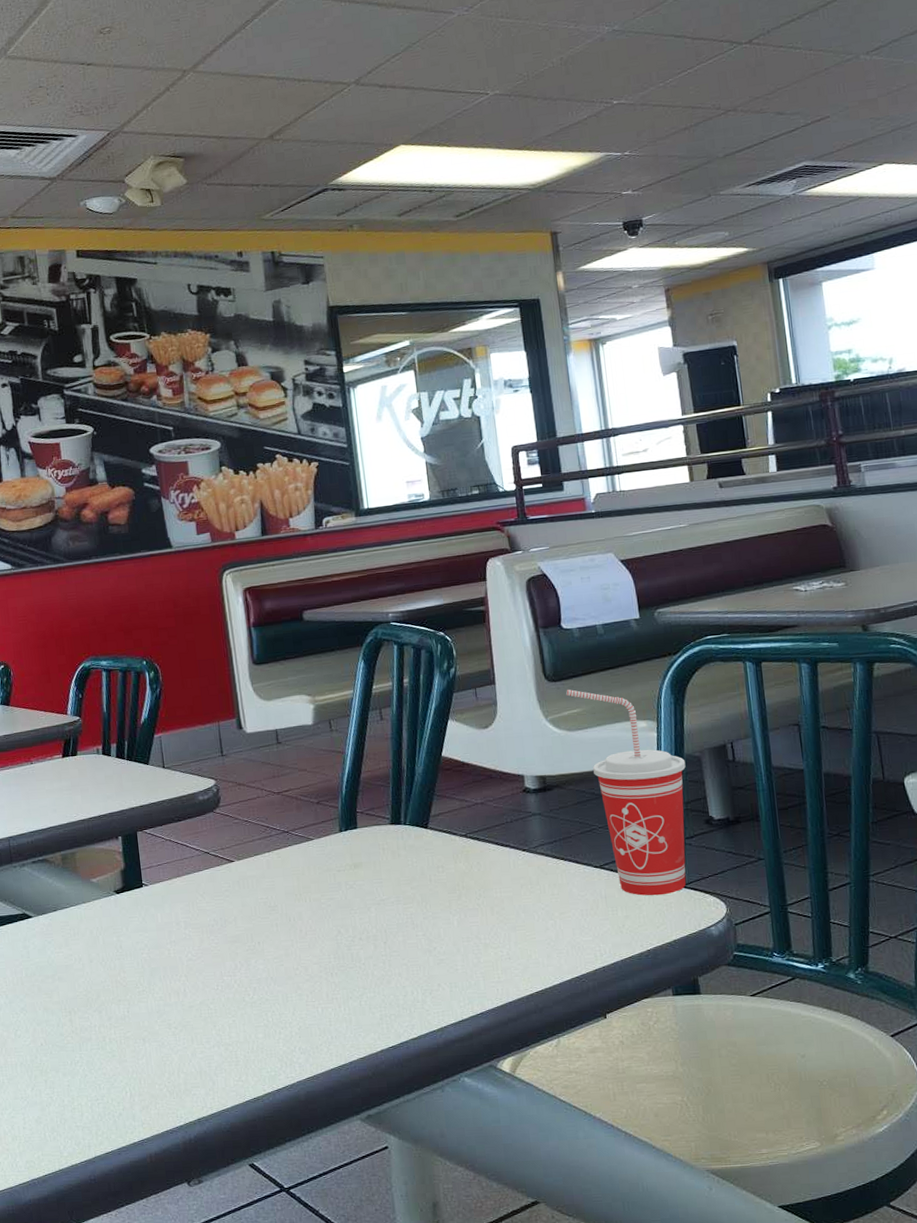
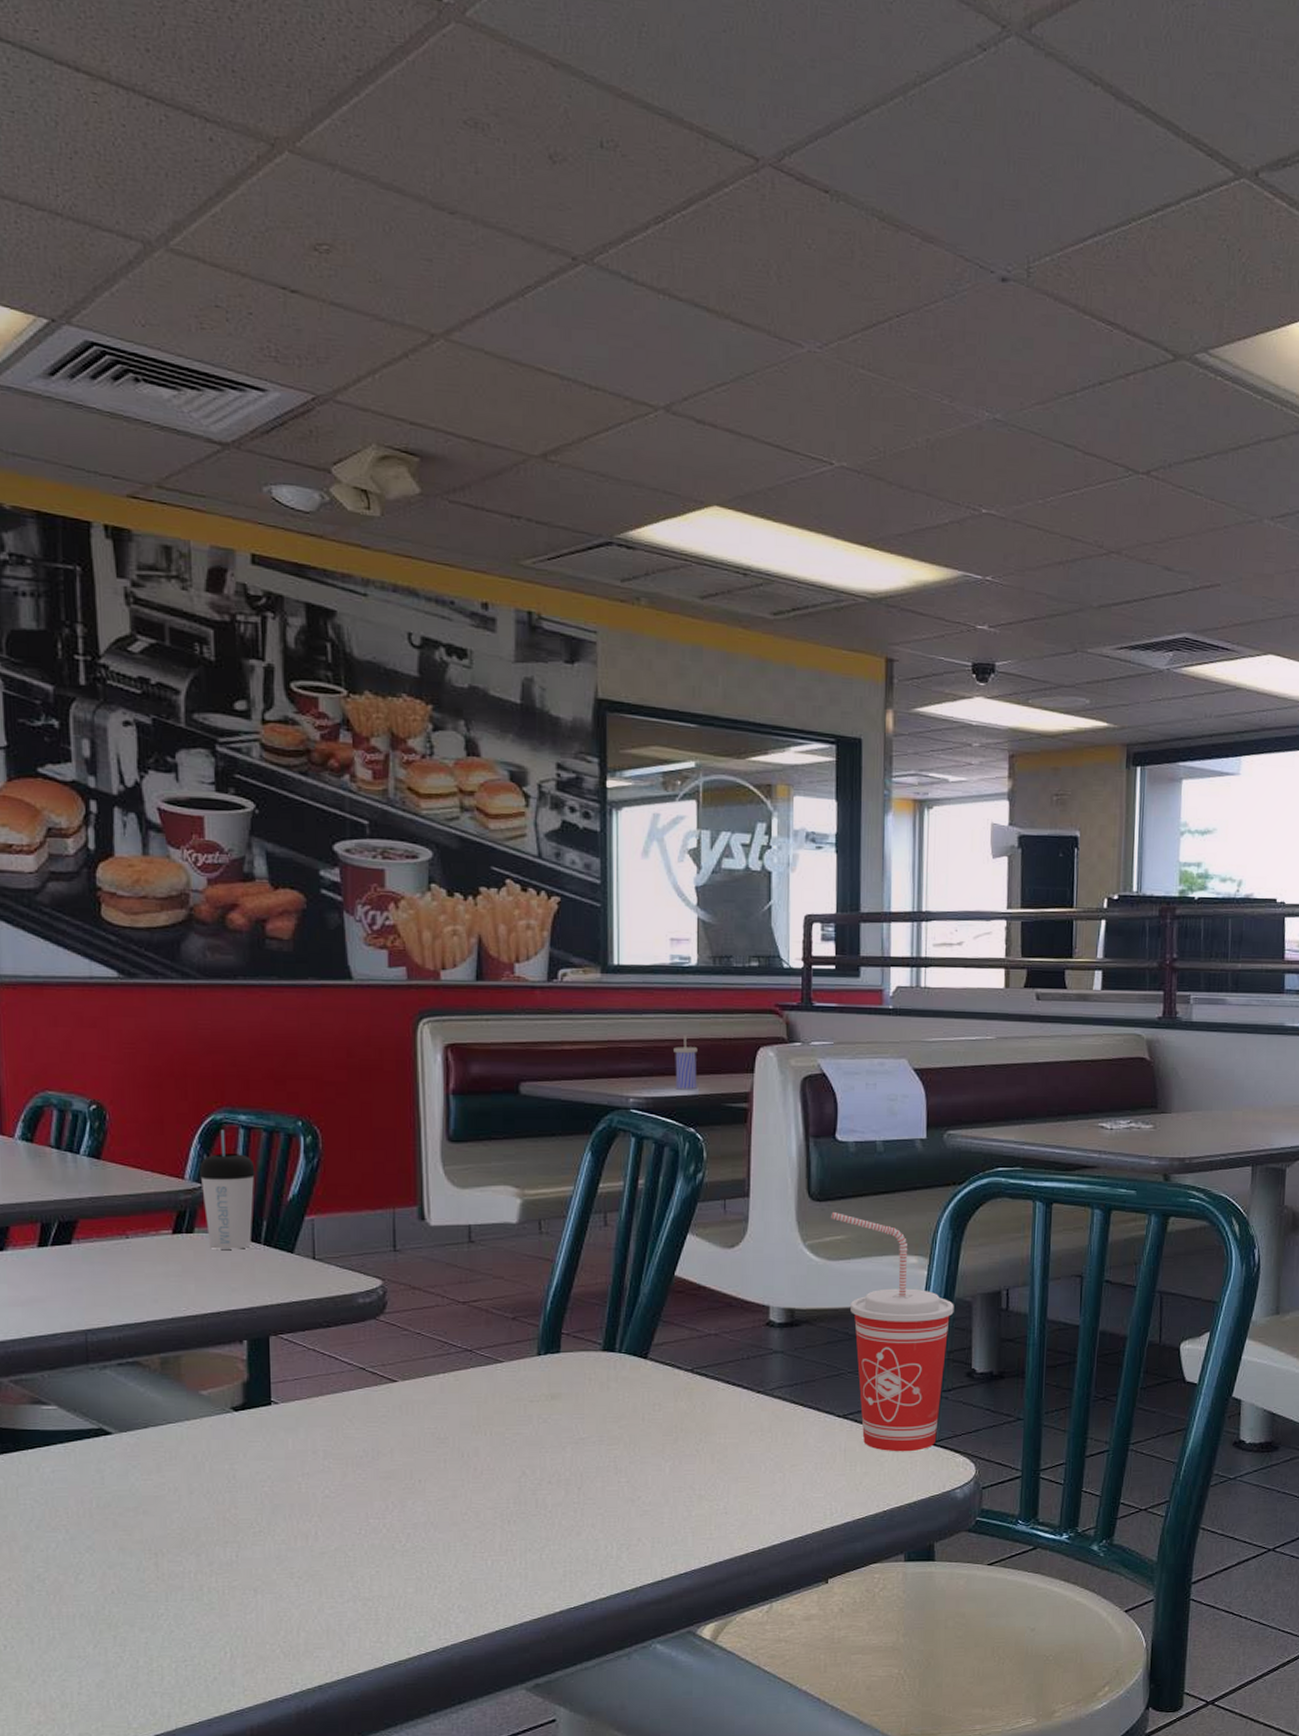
beverage cup: none [77,673,118,767] -> present [200,1129,255,1249]
beverage cup: none [419,557,442,602] -> present [673,1036,698,1090]

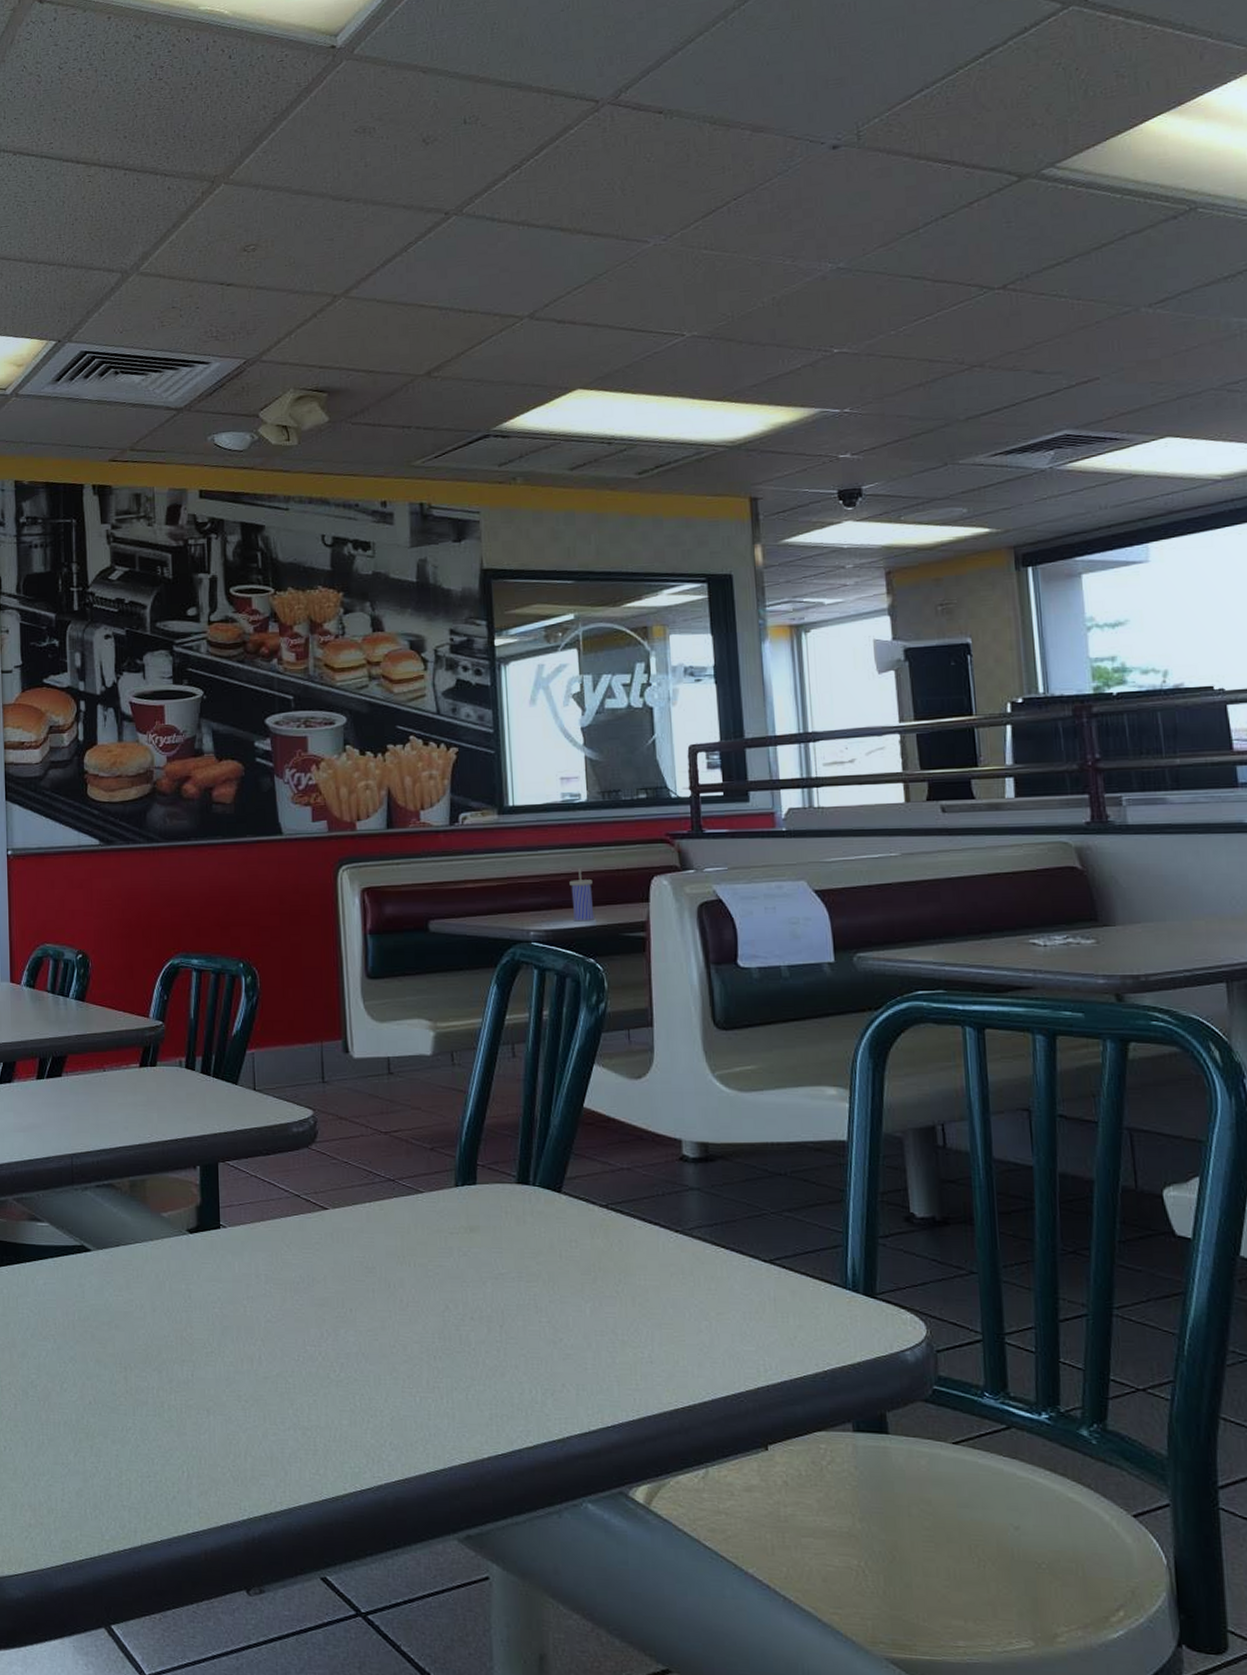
beverage cup: present [200,1129,255,1249] -> none [161,972,206,1081]
beverage cup: present [831,1211,954,1452] -> none [739,1040,883,1305]

